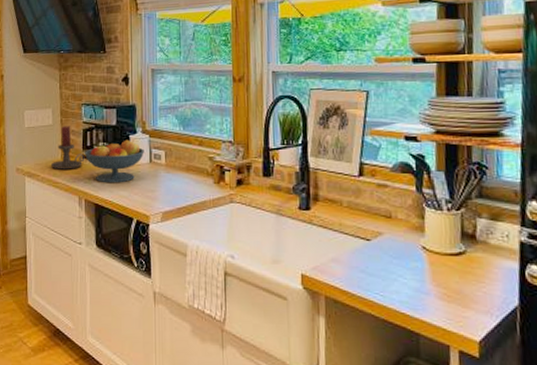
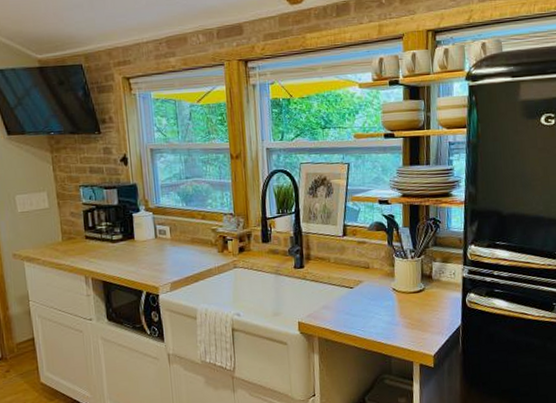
candle holder: present [51,126,85,170] -> none [52,208,88,252]
fruit bowl: present [84,139,144,183] -> none [86,217,149,261]

